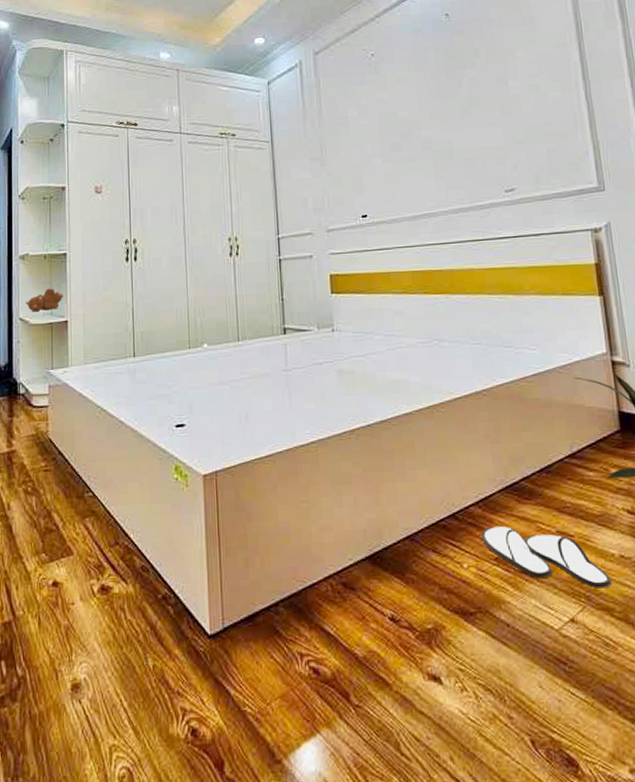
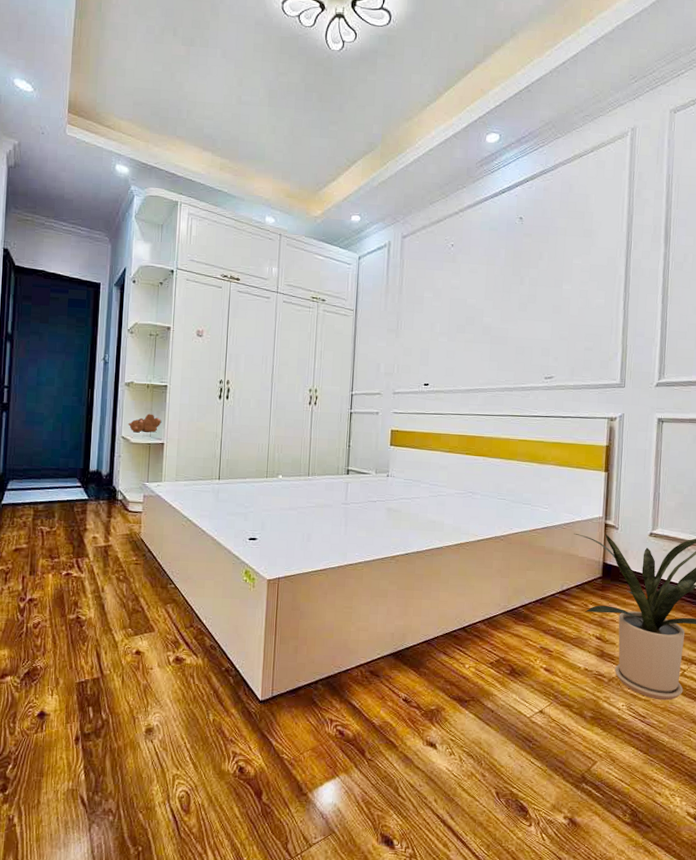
slippers: present [481,526,612,588] -> none [482,639,575,691]

